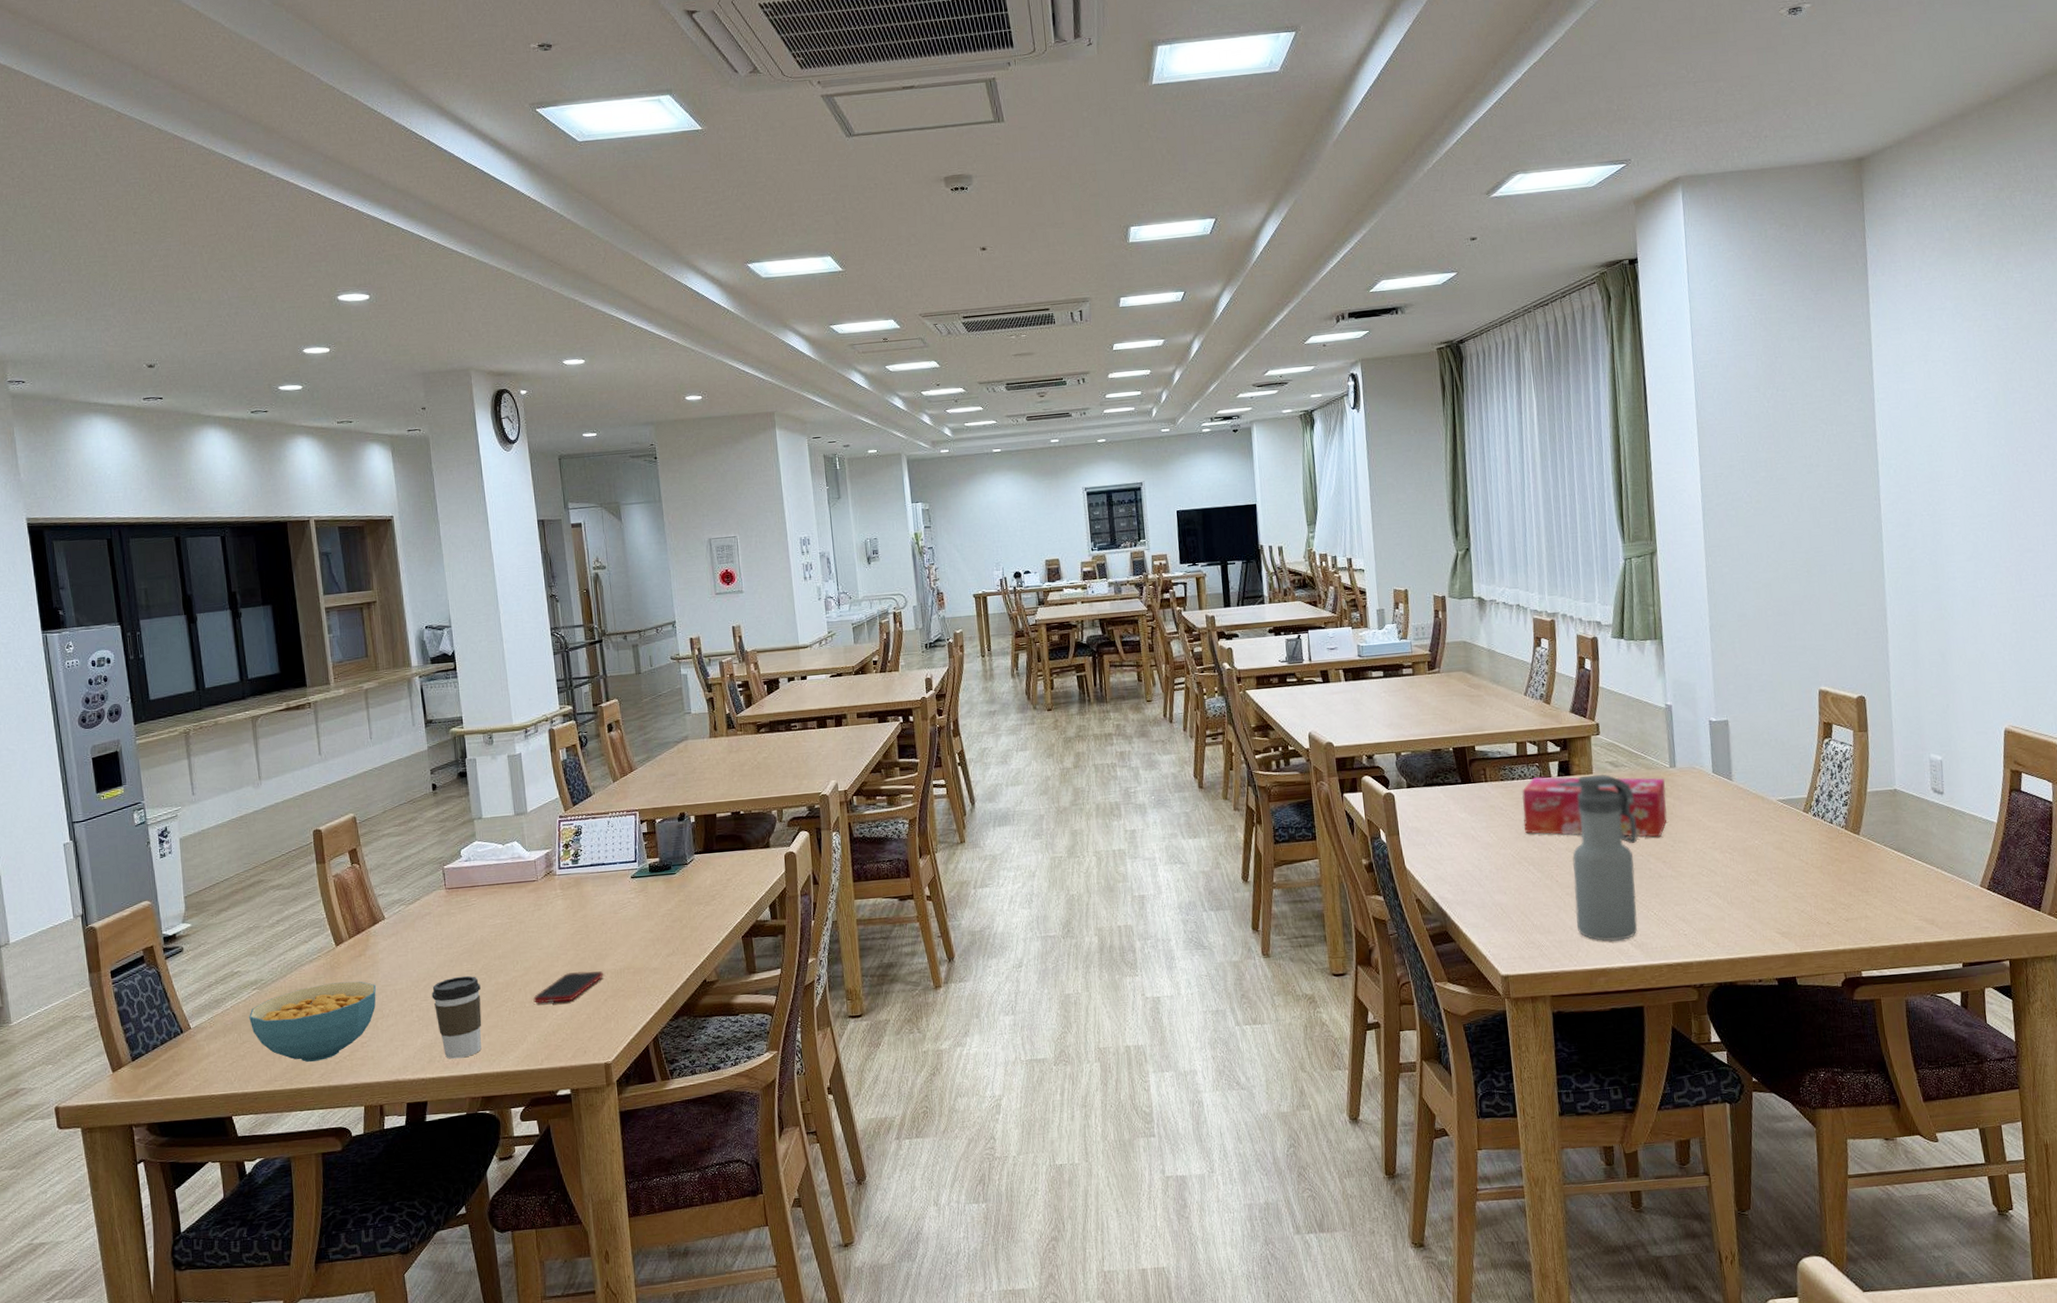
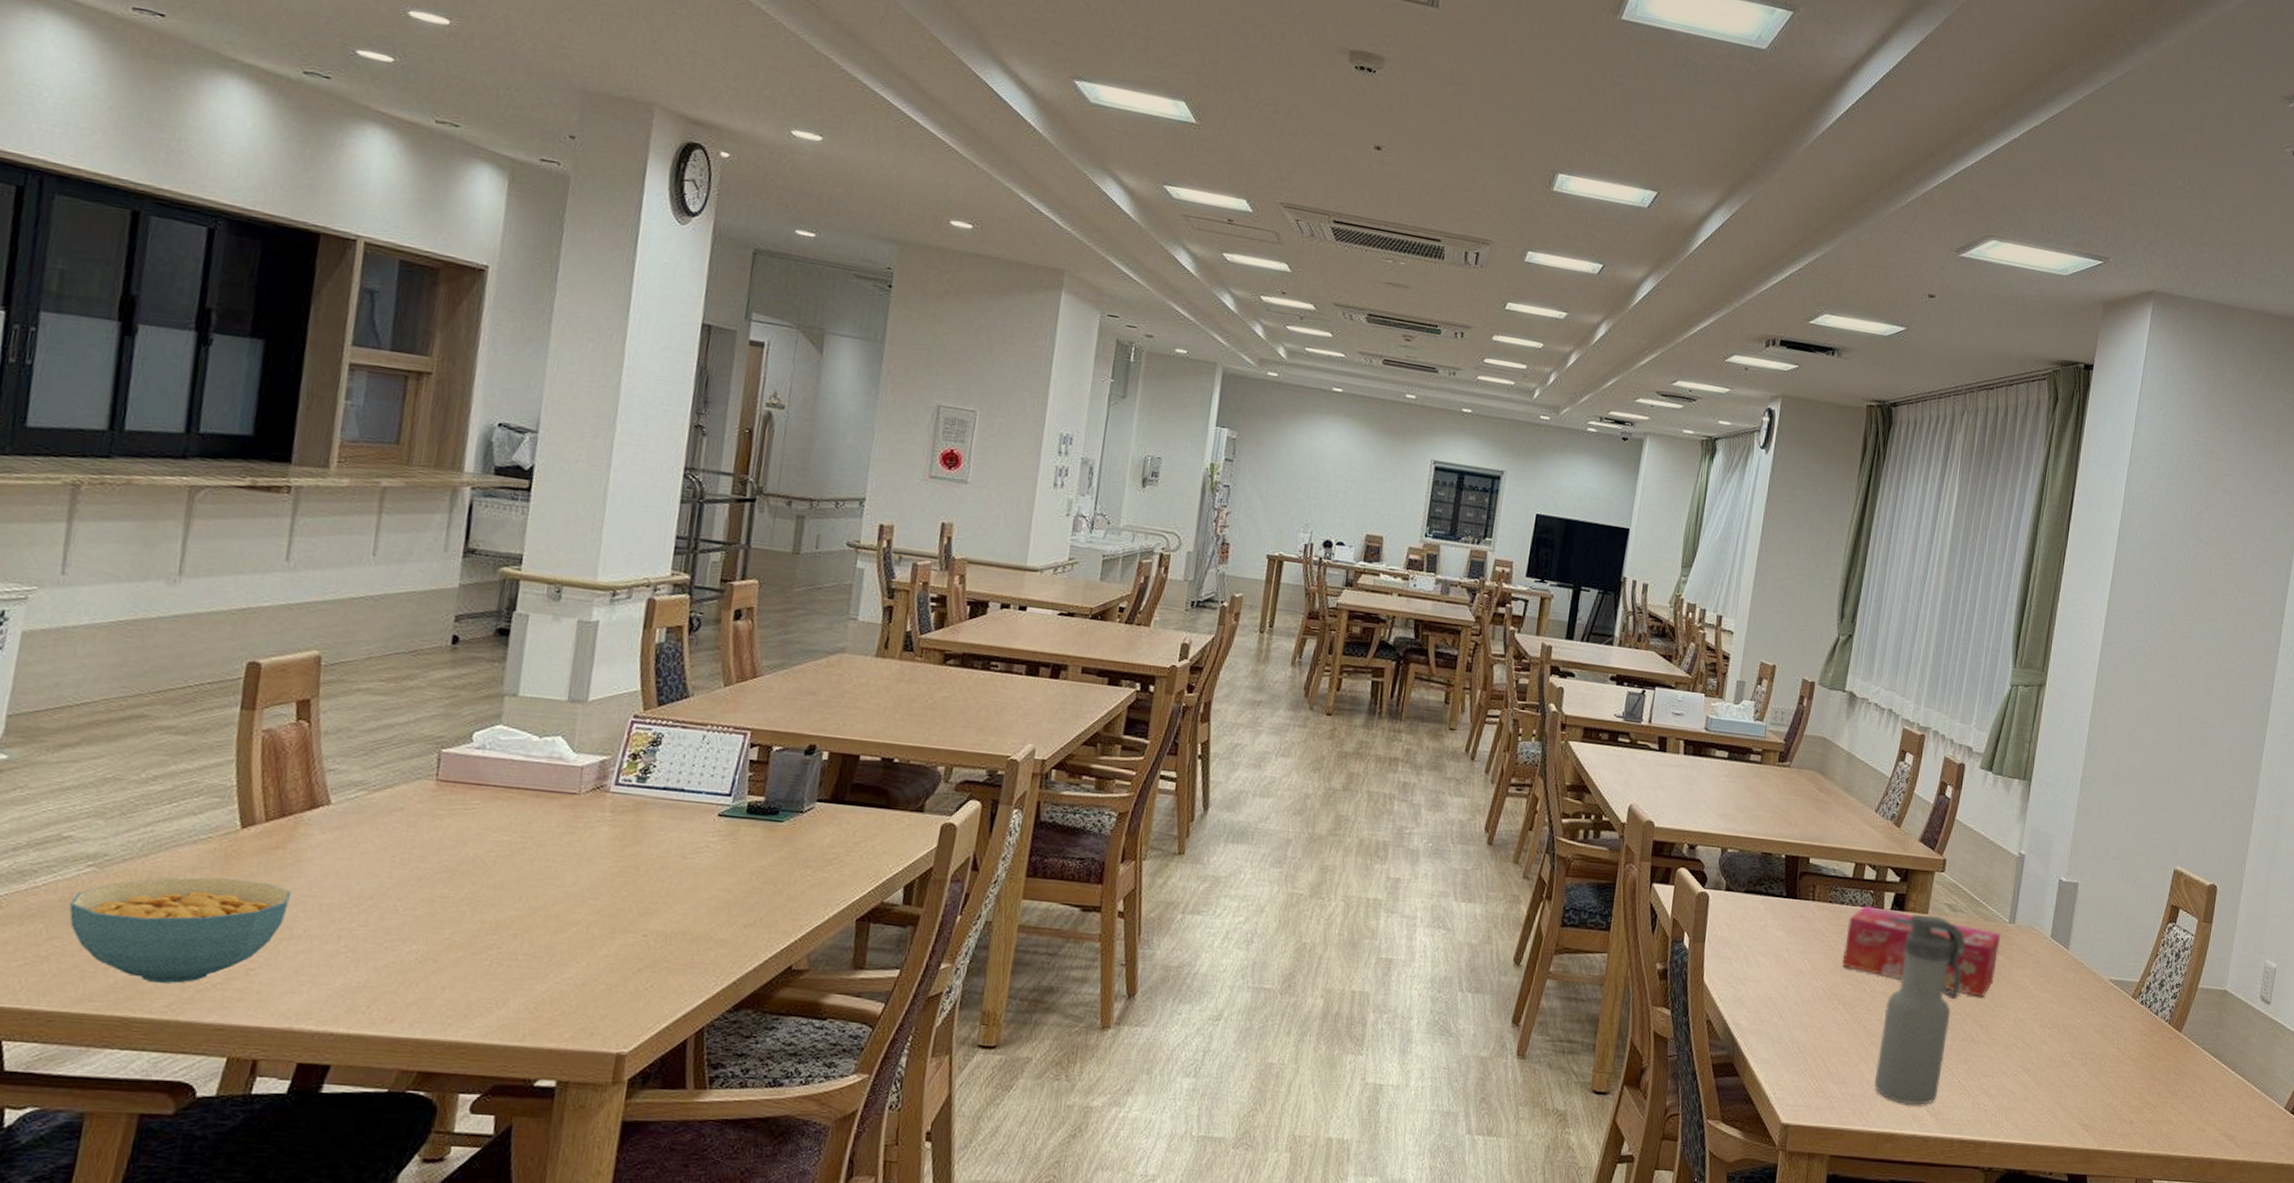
coffee cup: present [431,975,482,1059] -> none [374,902,456,1014]
cell phone: present [533,971,603,1004] -> none [531,925,646,963]

